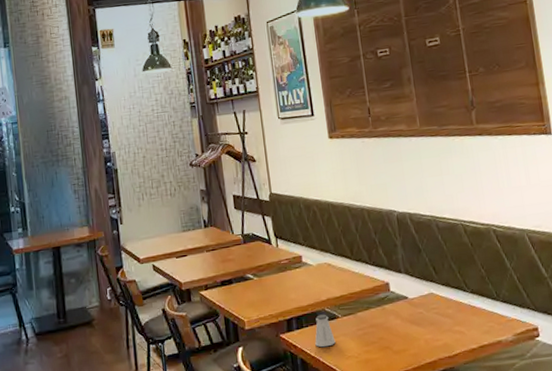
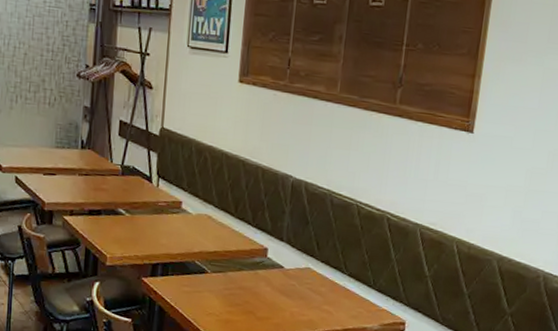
saltshaker: present [315,314,336,348] -> none [177,266,199,300]

